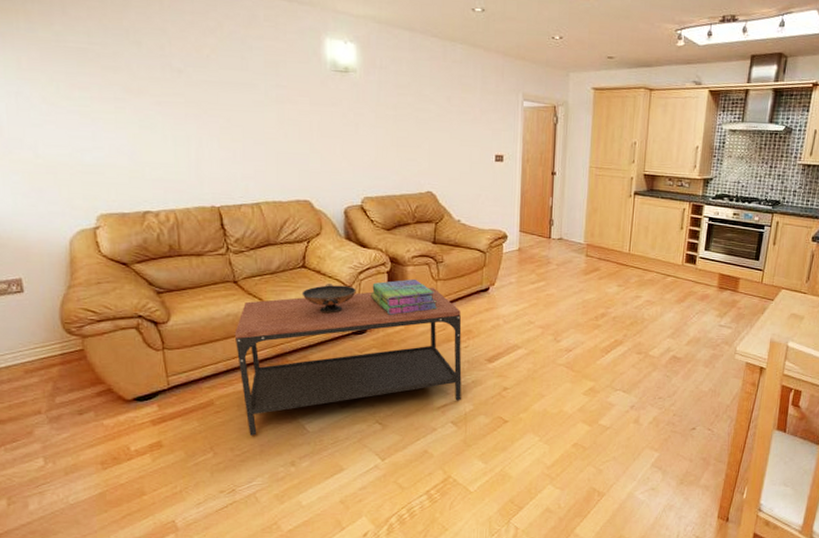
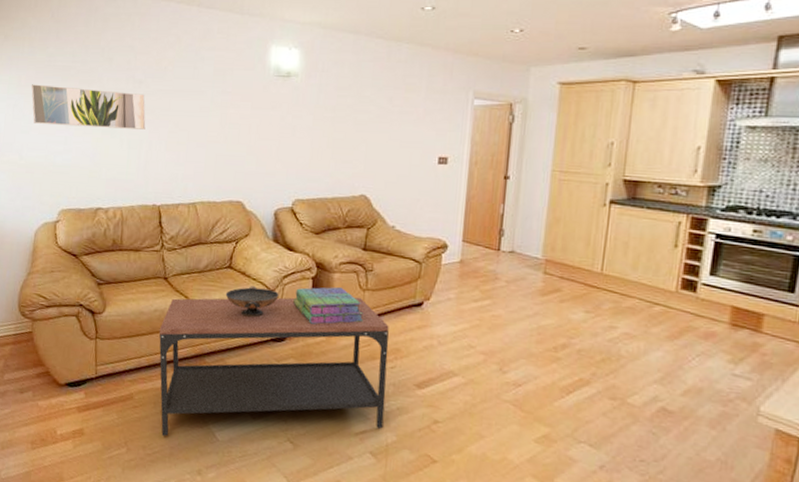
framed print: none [37,68,192,125] -> present [31,84,146,130]

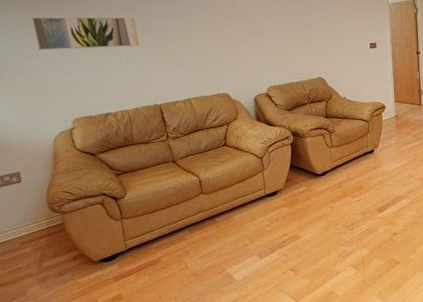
coffee table: present [159,297,389,436] -> none [174,153,358,286]
decorative bowl: present [225,286,279,318] -> none [225,157,267,181]
stack of books: present [293,287,364,325] -> none [278,147,333,179]

